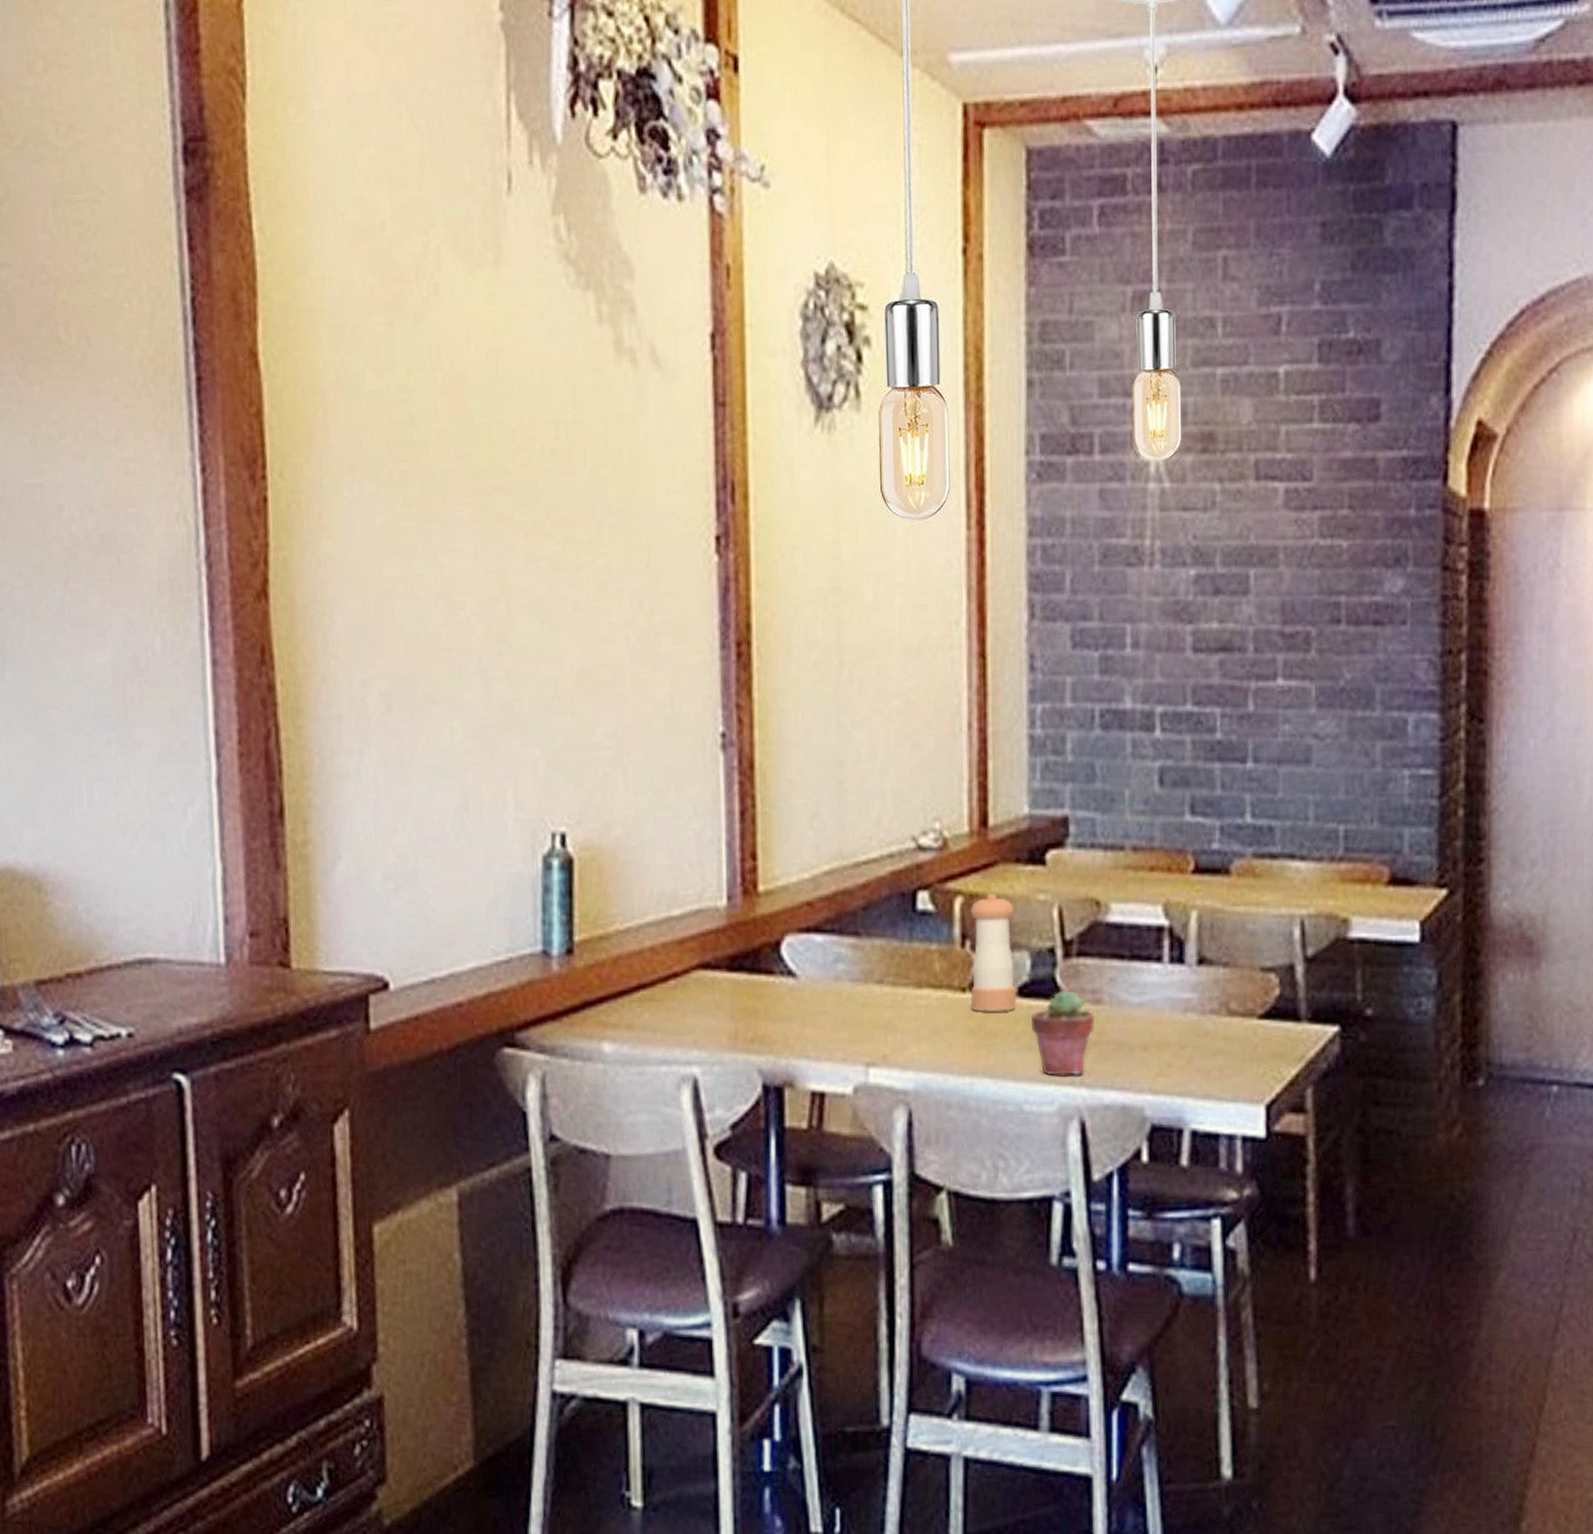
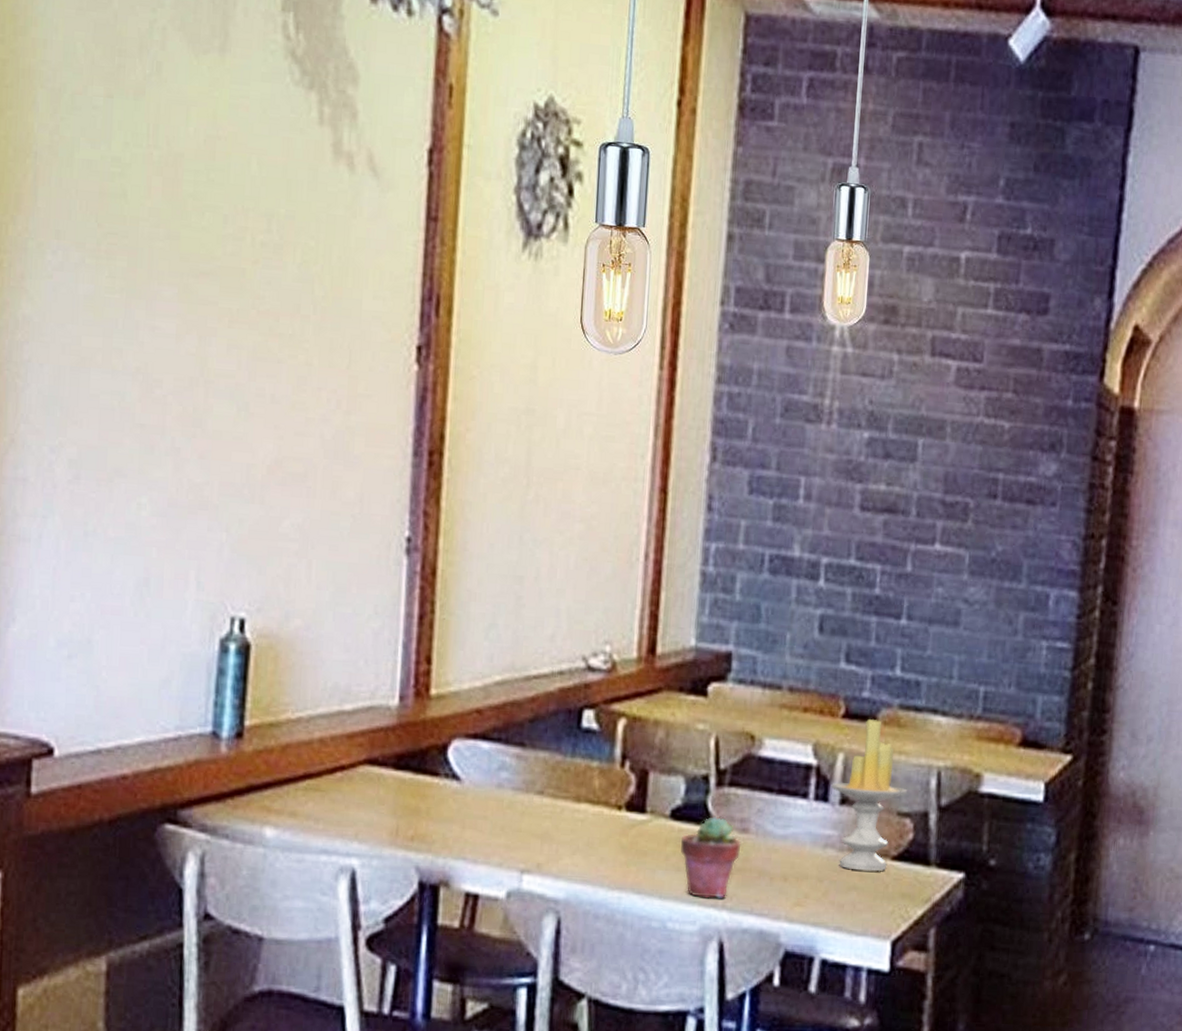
pepper shaker: present [970,893,1016,1012] -> none [625,718,674,832]
candle: none [1187,871,1269,1033] -> present [831,718,907,871]

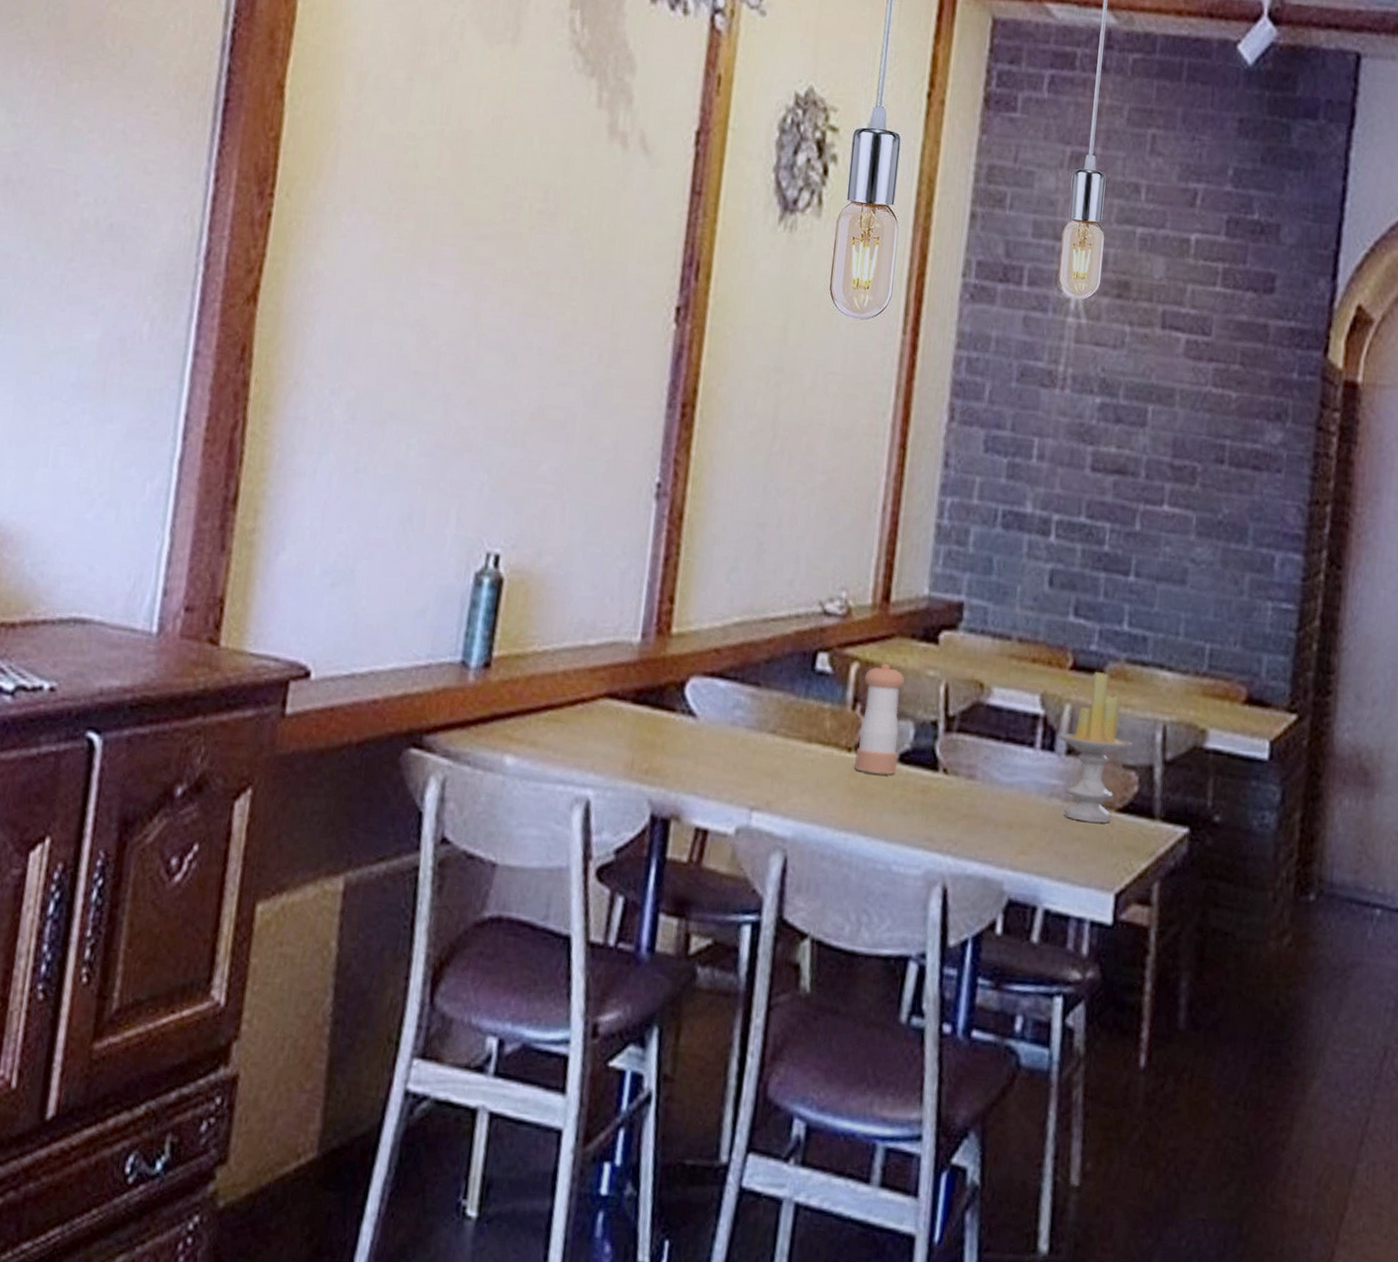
pepper shaker: none [625,718,674,832] -> present [854,663,905,775]
potted succulent: present [680,816,742,898] -> none [907,761,968,844]

